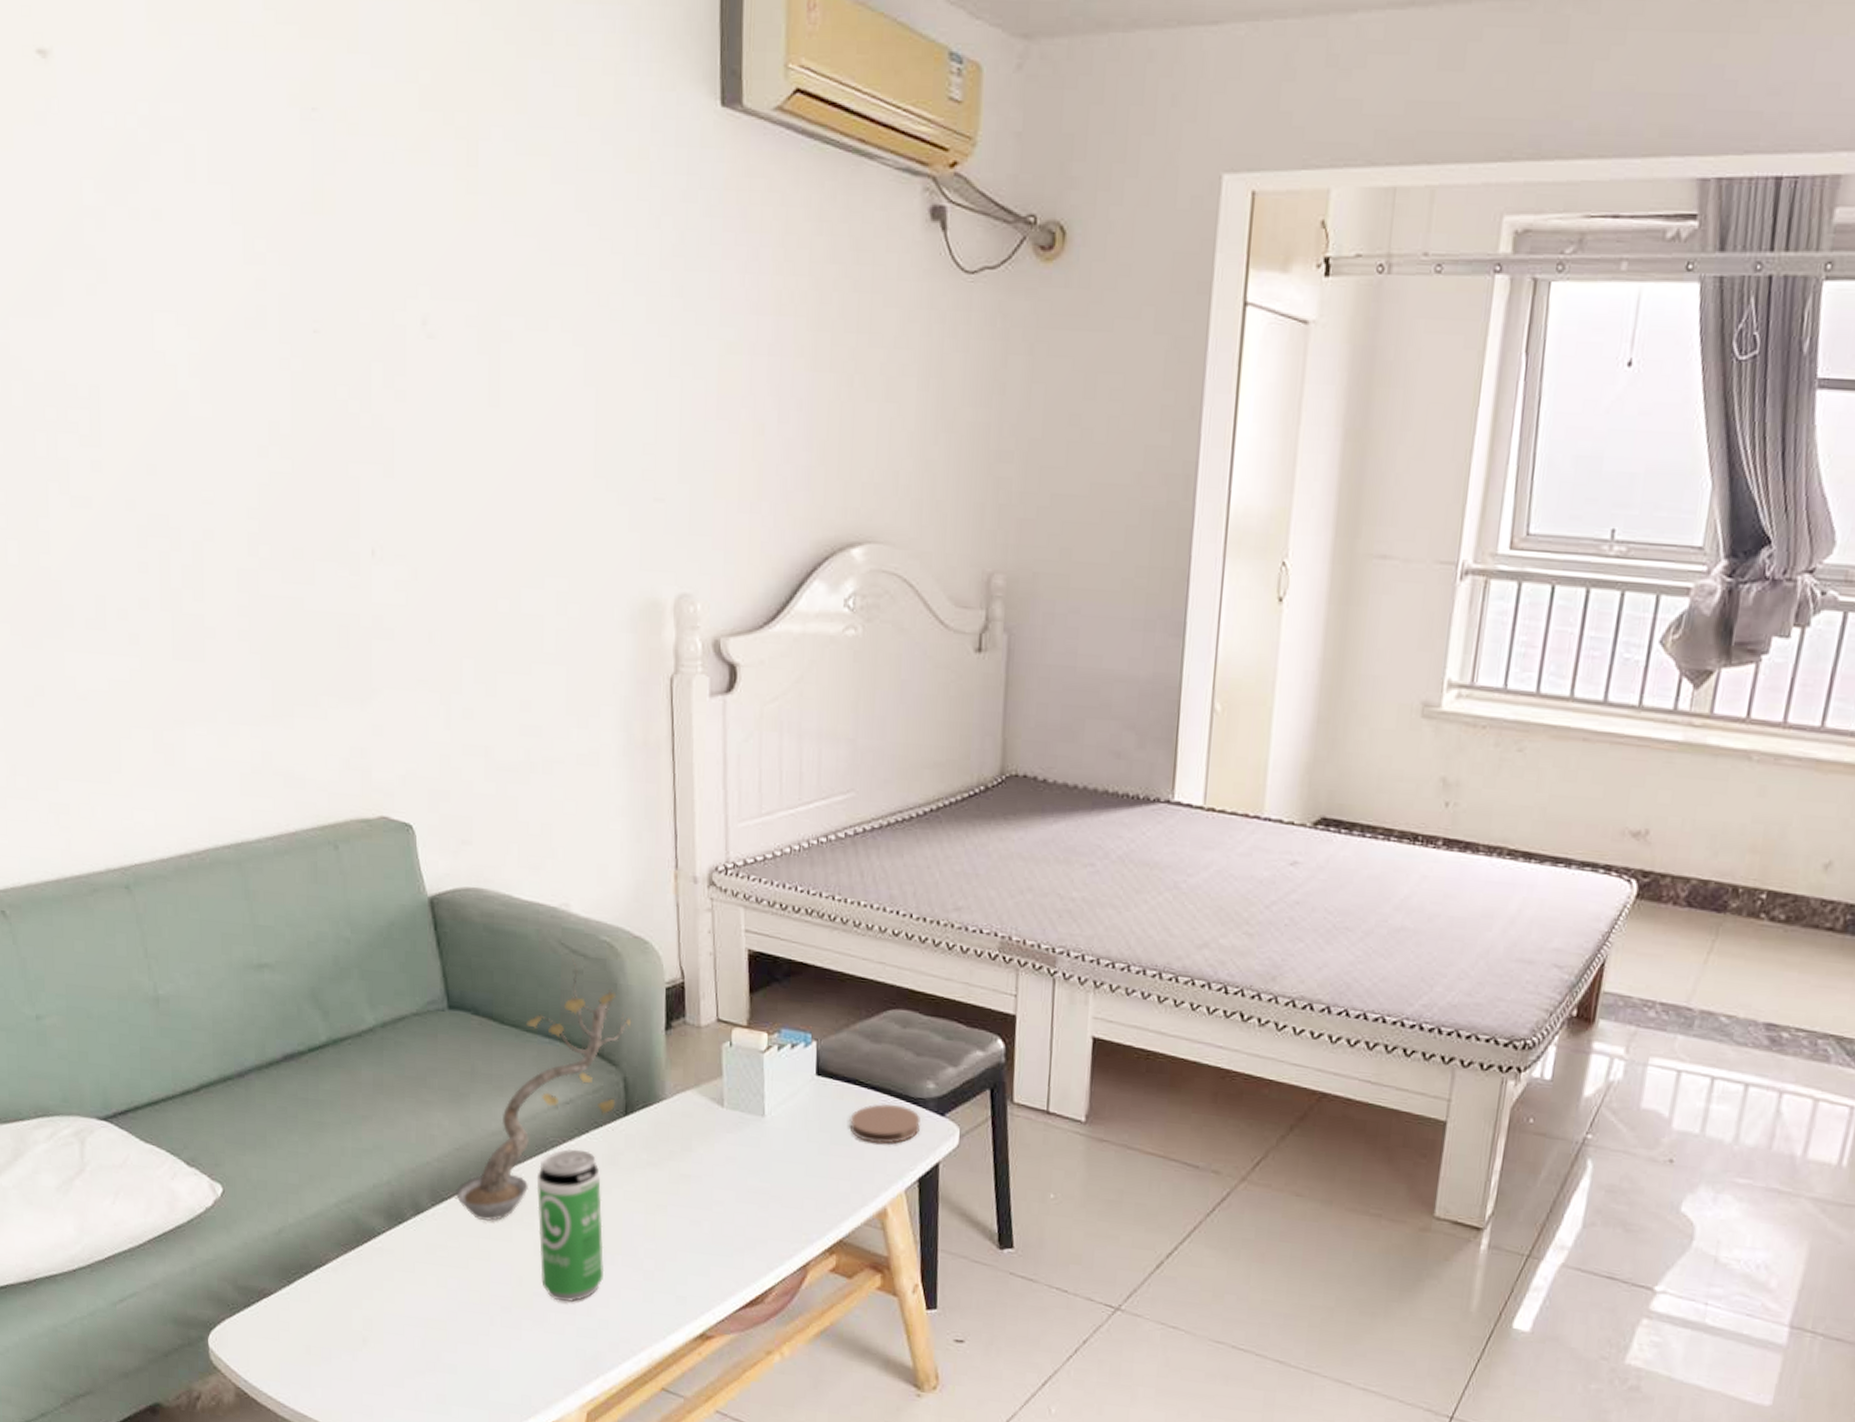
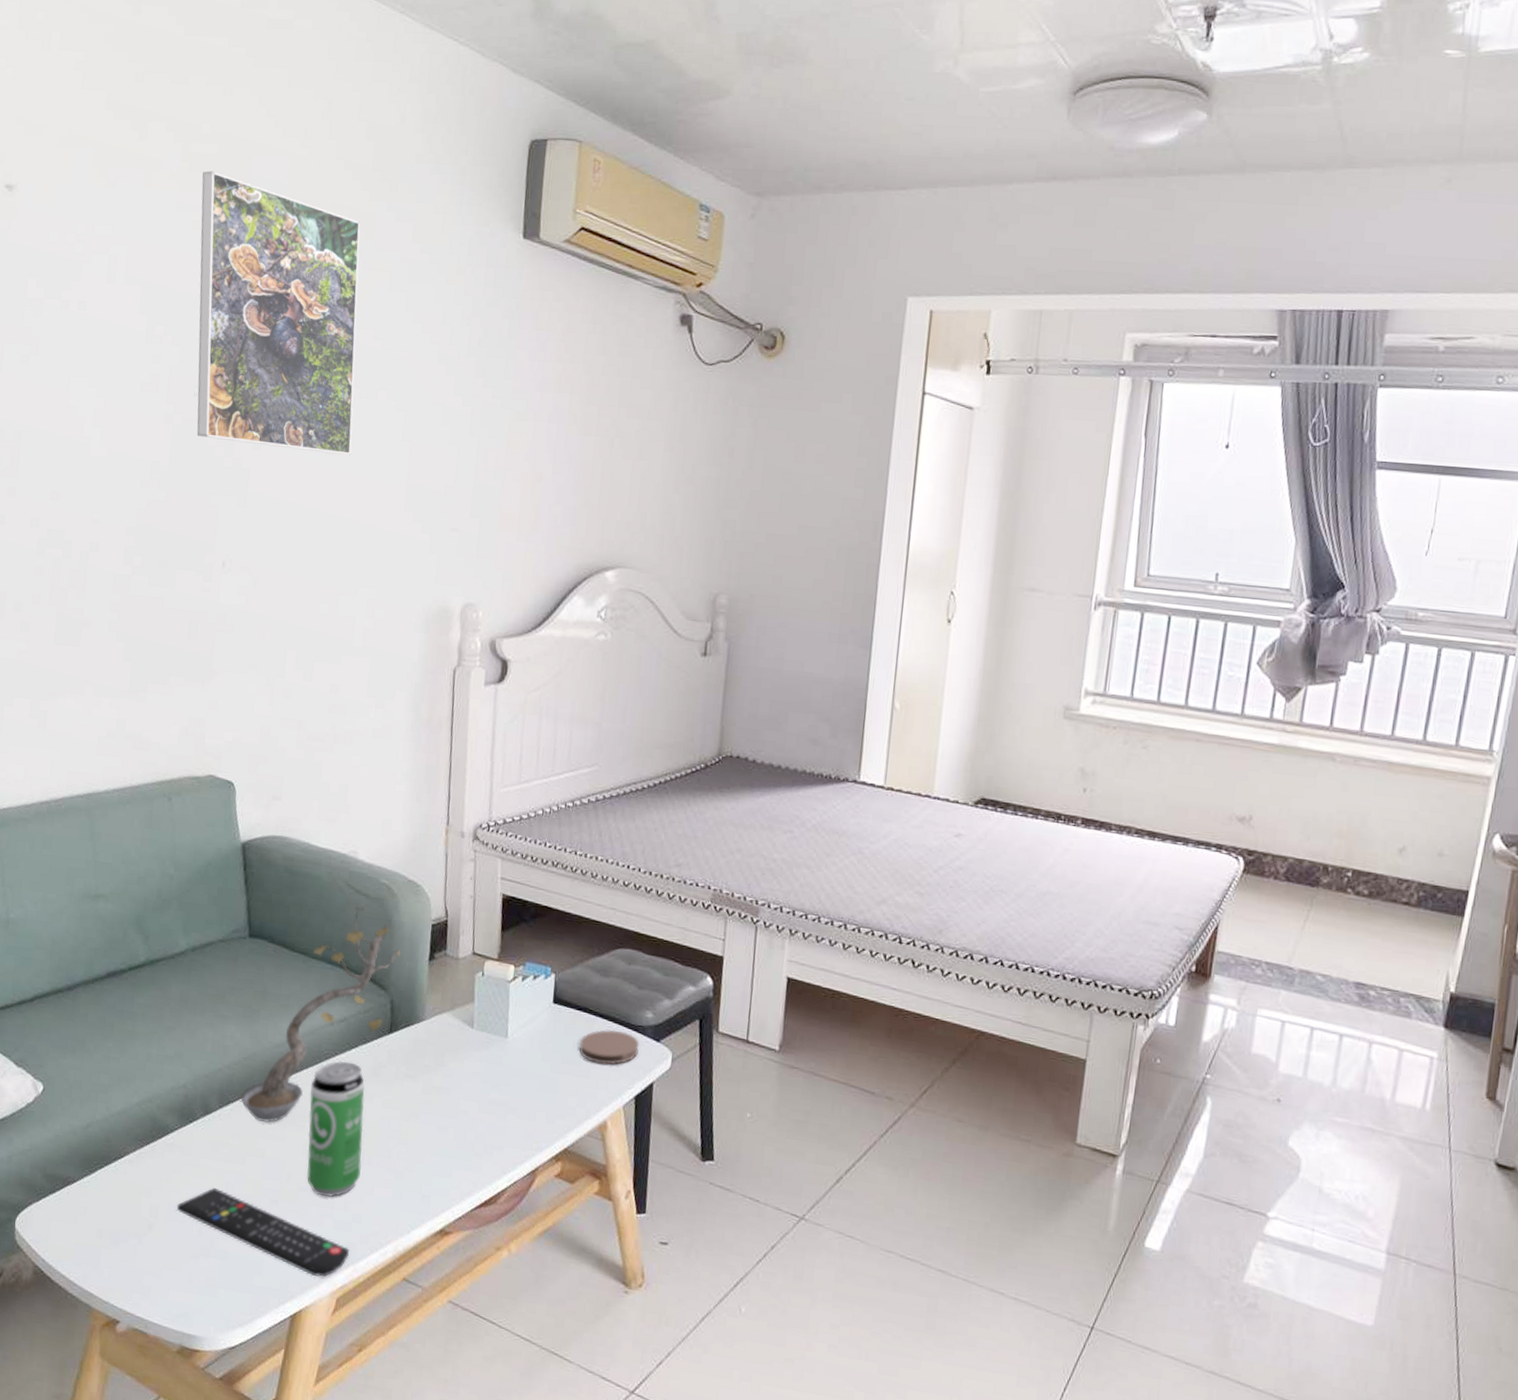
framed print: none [294,22,521,406] -> present [196,170,361,455]
remote control: none [394,1295,597,1390] -> present [177,1187,349,1277]

